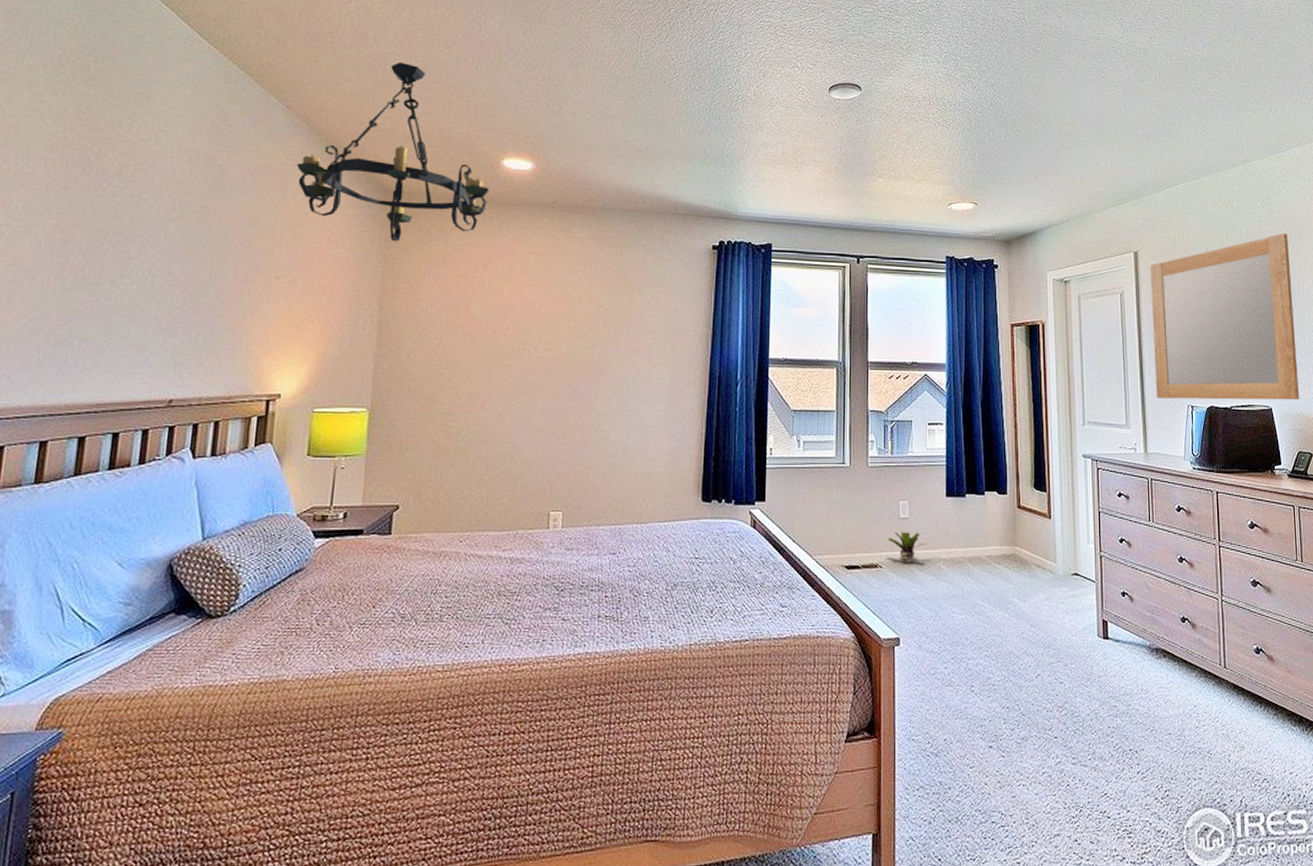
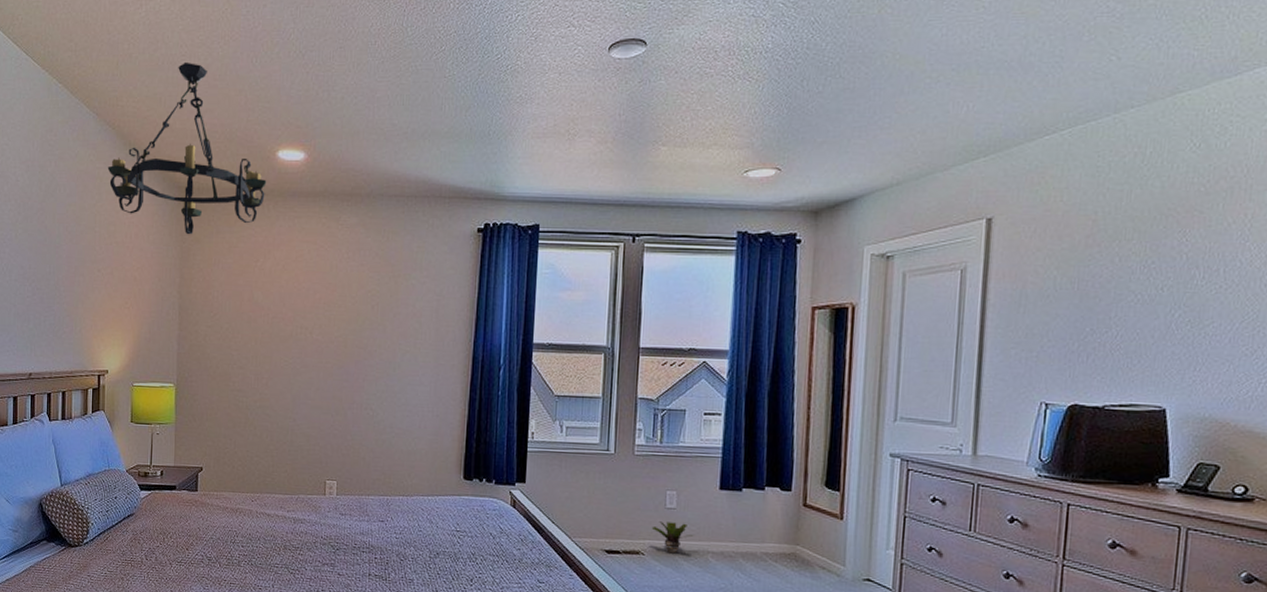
home mirror: present [1150,233,1300,401] -> none [996,185,1228,401]

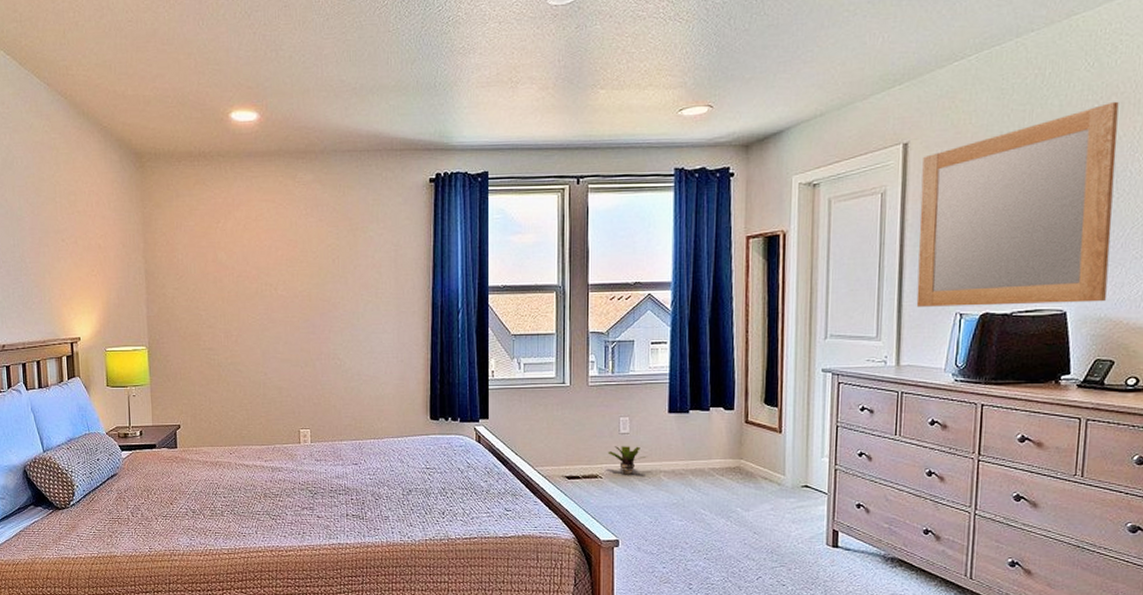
chandelier: present [107,61,267,235] -> none [63,27,222,200]
home mirror: none [996,185,1228,401] -> present [916,101,1119,307]

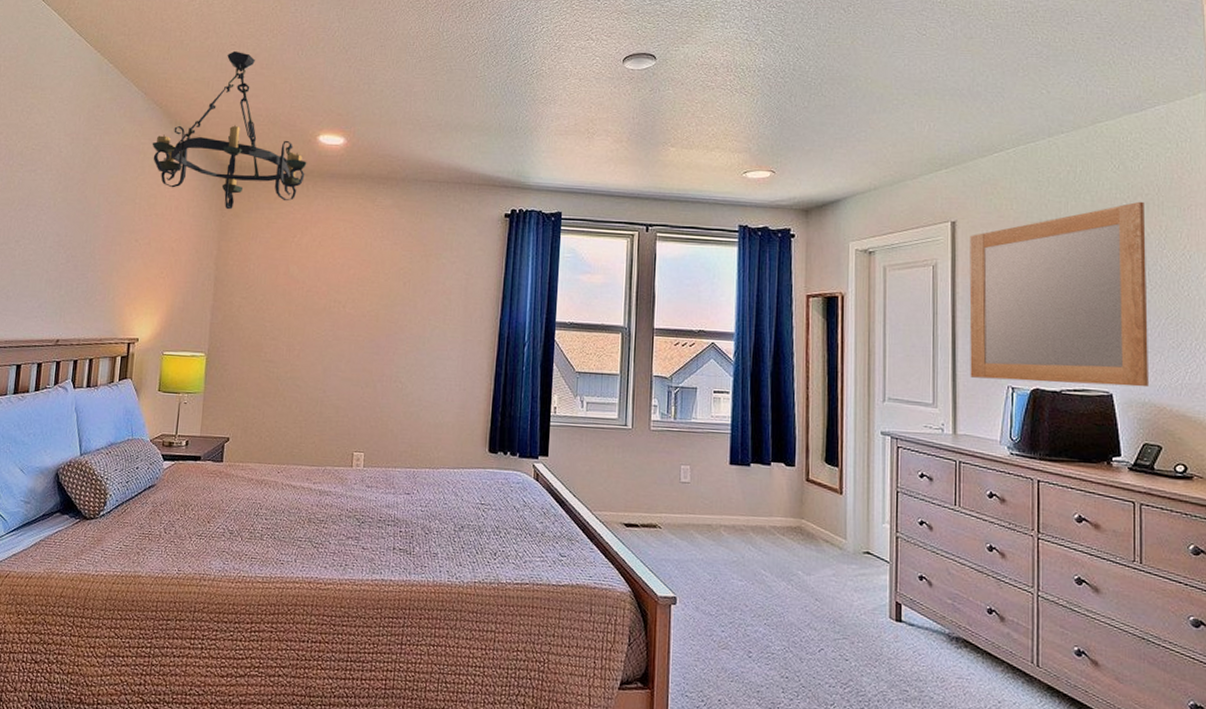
chandelier: none [63,27,222,200] -> present [152,50,307,210]
potted plant: present [607,446,647,475] -> none [667,495,707,527]

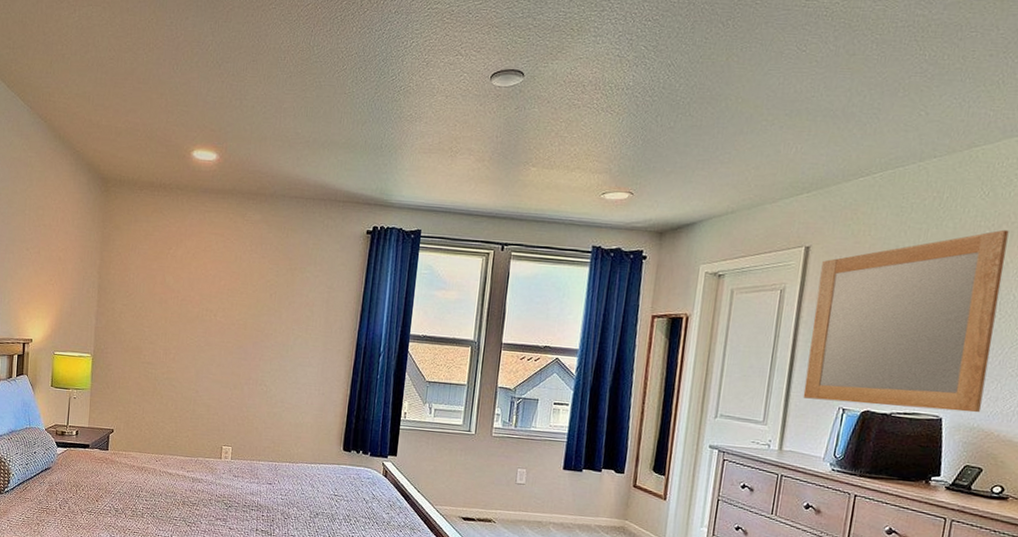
chandelier: present [152,50,307,210] -> none [38,64,182,222]

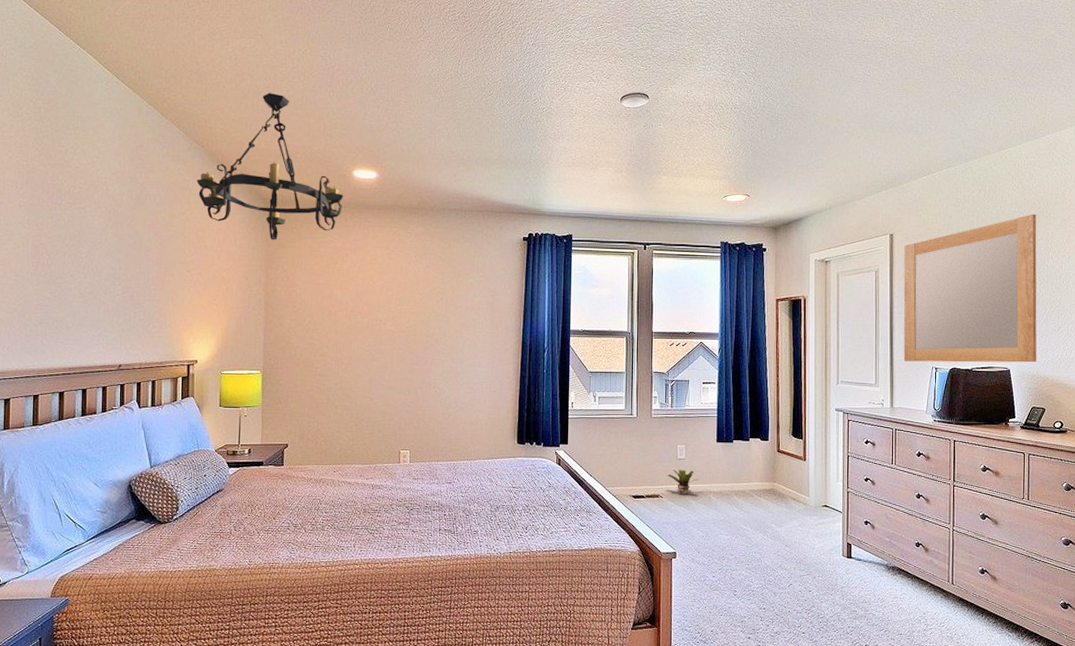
chandelier: none [38,64,182,222] -> present [196,92,344,240]
potted plant: none [503,494,539,523] -> present [667,470,700,495]

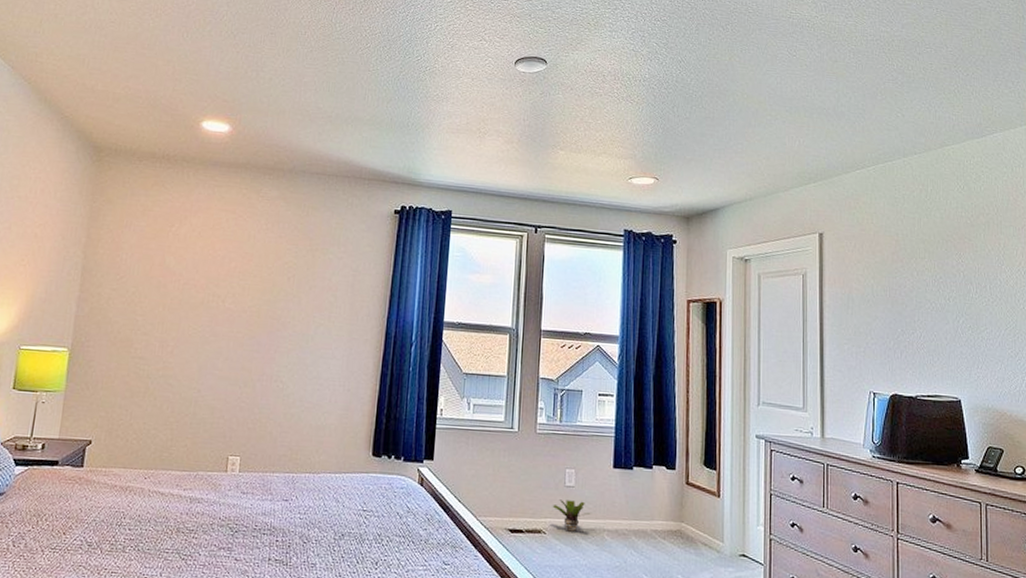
chandelier: present [196,92,344,240] -> none [17,28,189,195]
home mirror: present [903,213,1037,363] -> none [835,220,992,394]

